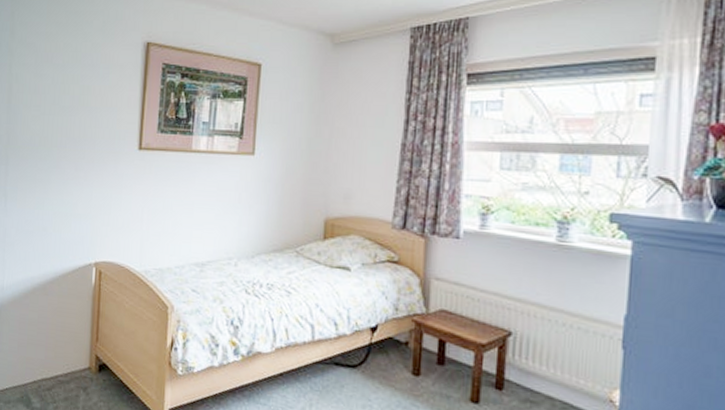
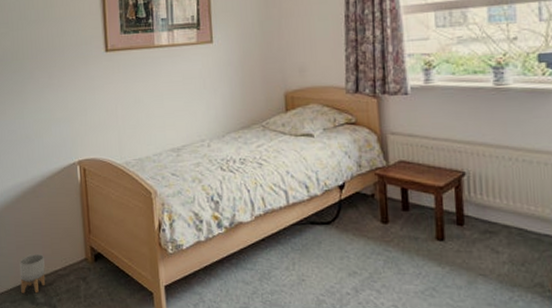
planter: none [17,355,46,397] -> present [19,254,46,294]

